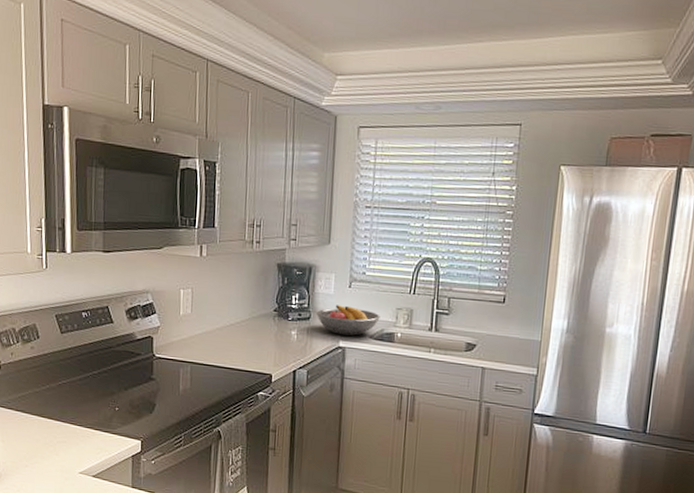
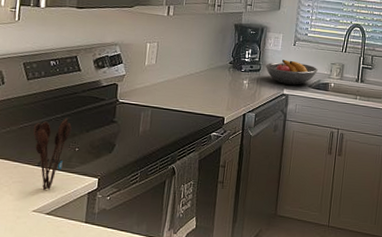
utensil holder: none [71,375,110,453] -> present [33,118,72,191]

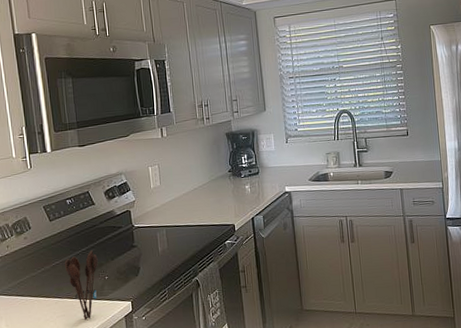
fruit bowl: present [265,59,318,85] -> none [262,158,315,182]

